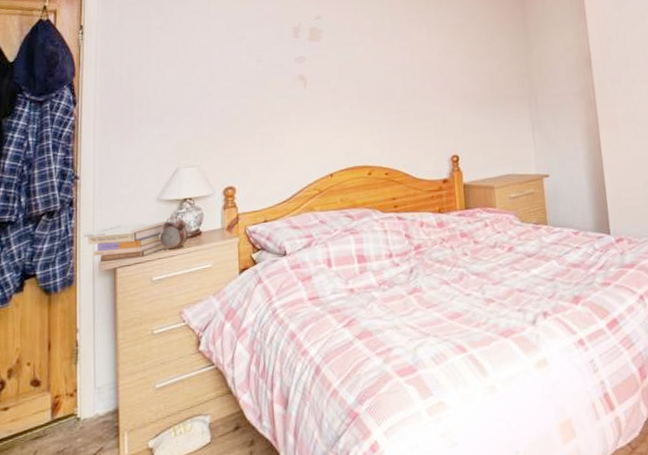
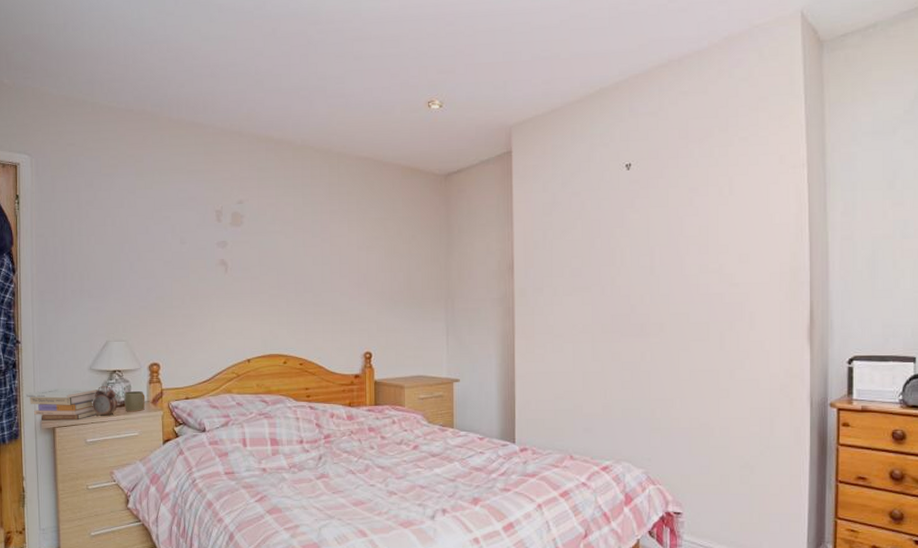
mug: none [196,218,220,243] -> present [124,391,146,412]

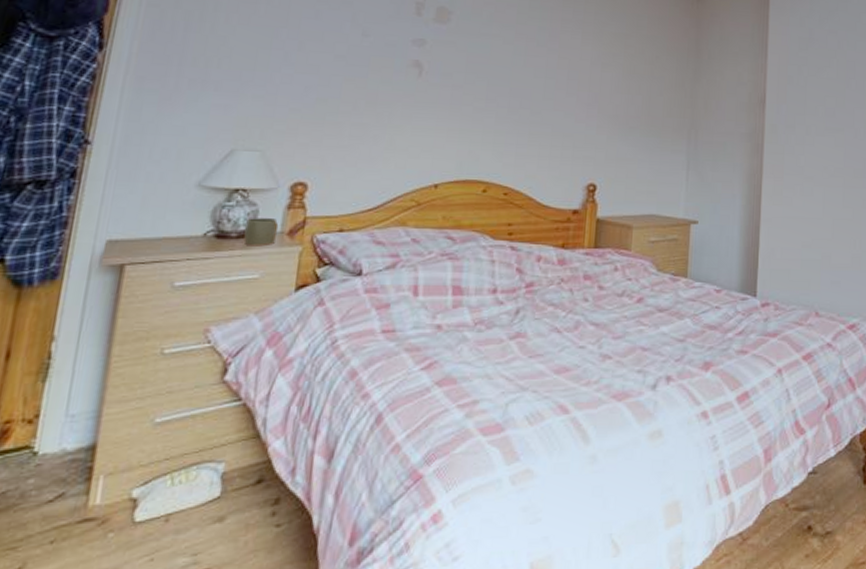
books: present [22,389,97,421] -> none [78,210,204,255]
alarm clock: present [92,386,118,417] -> none [192,209,235,252]

